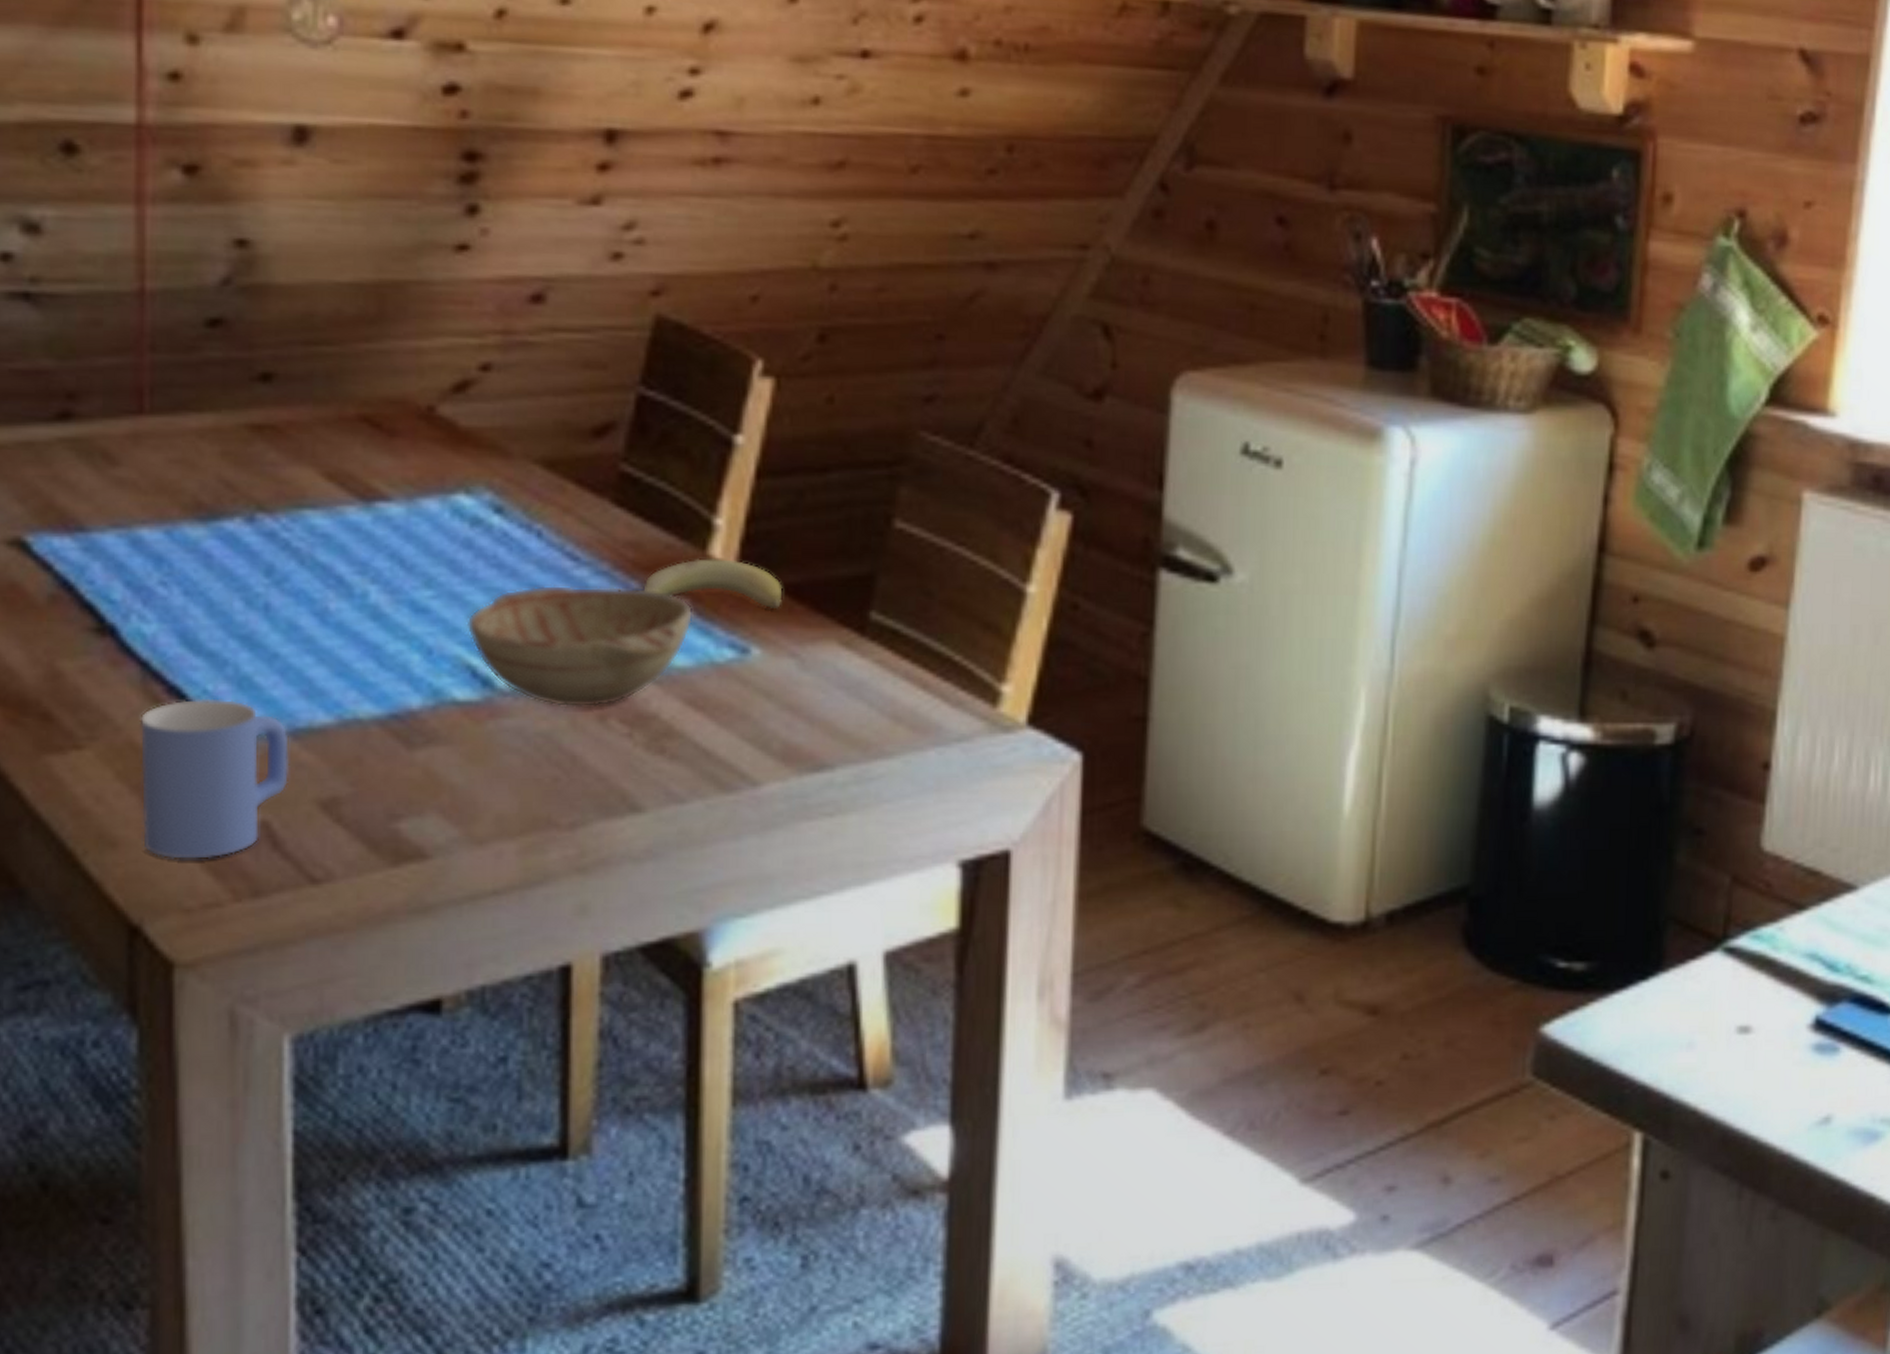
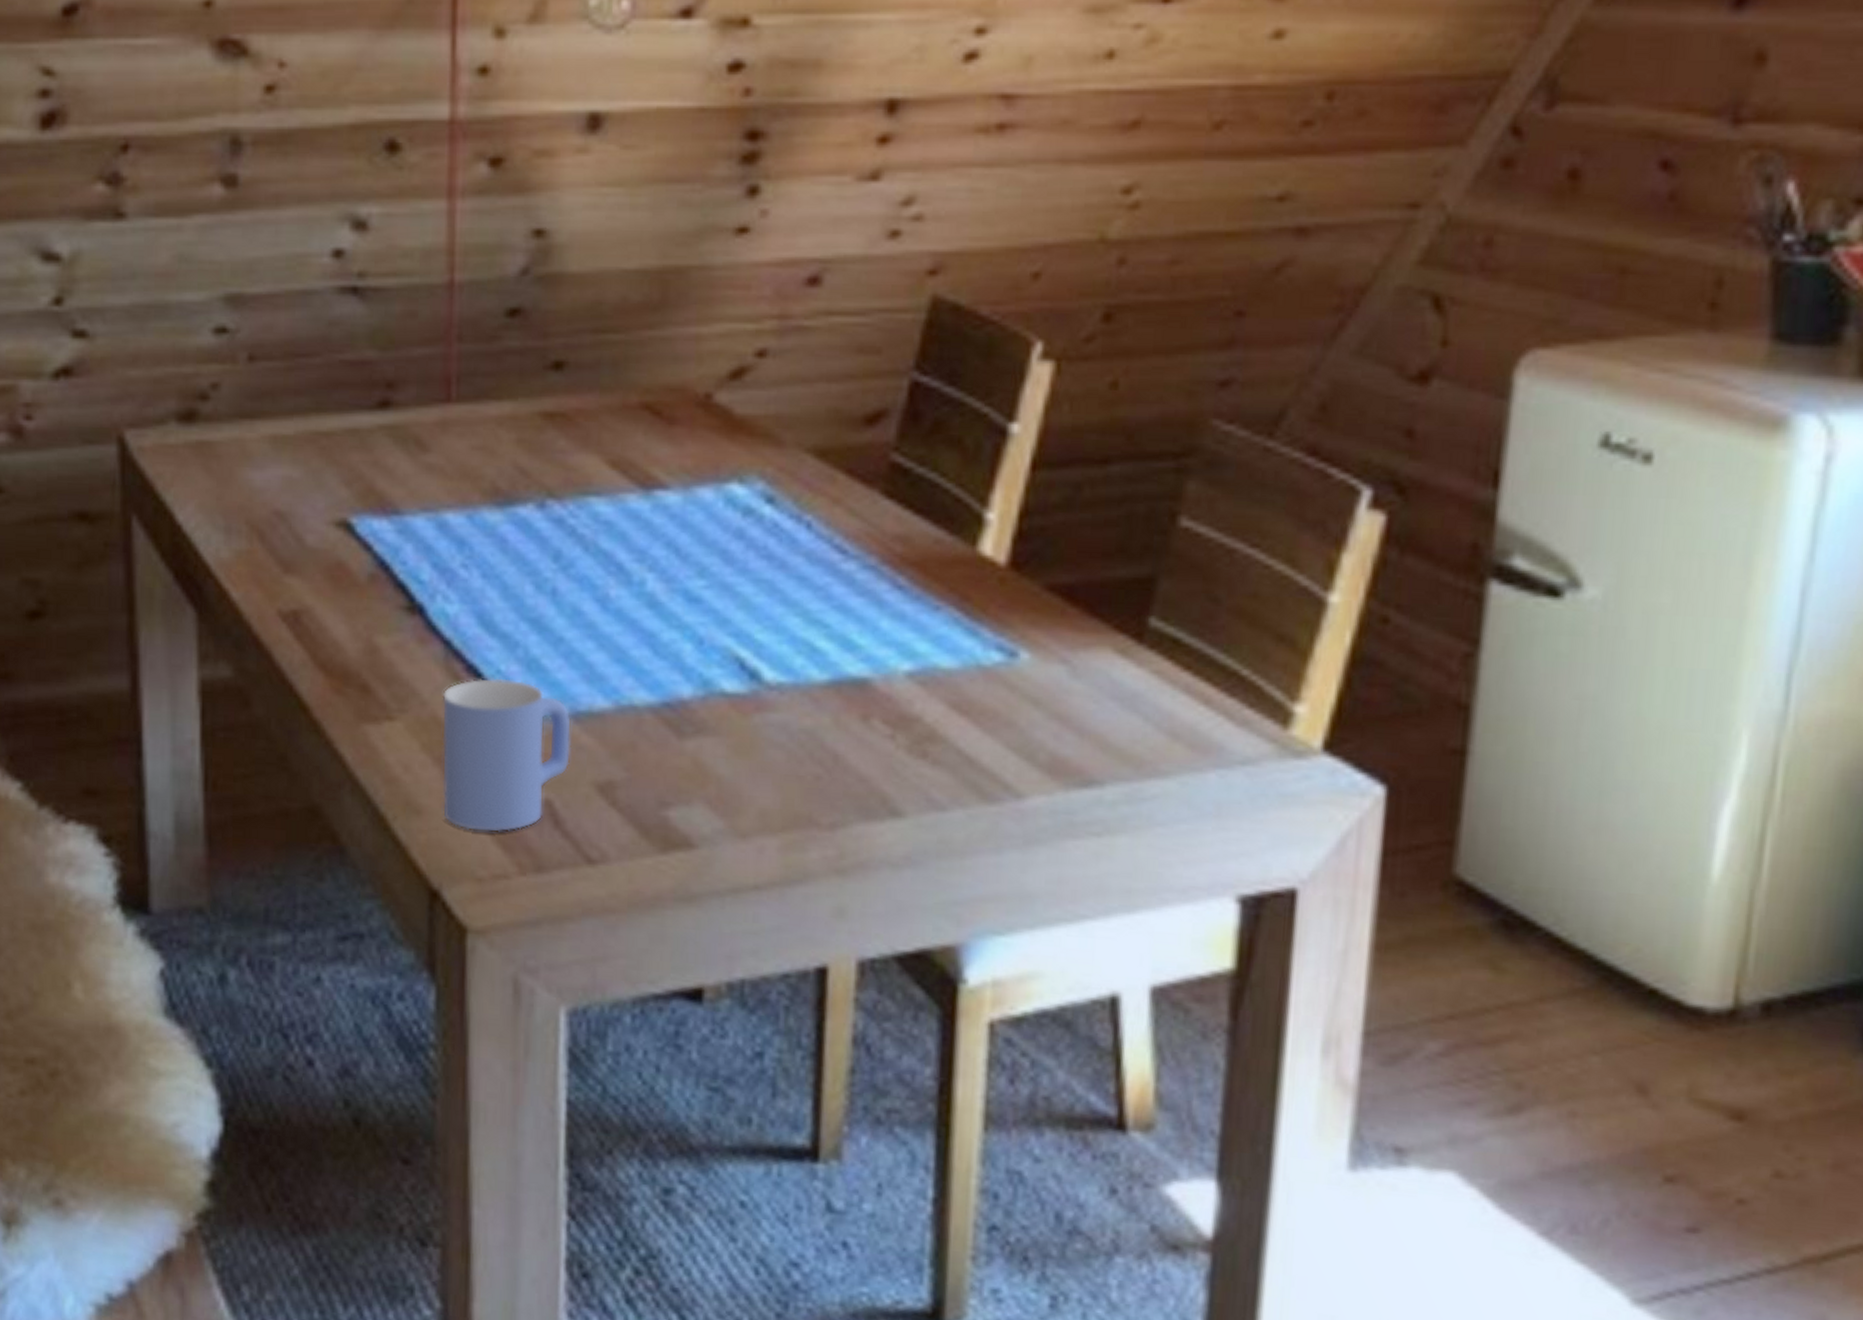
decorative bowl: present [466,584,694,708] -> none [736,578,961,707]
fruit: present [642,558,783,610] -> none [909,554,1056,612]

